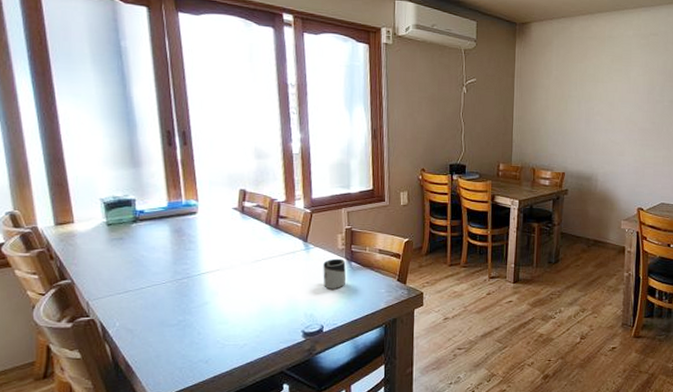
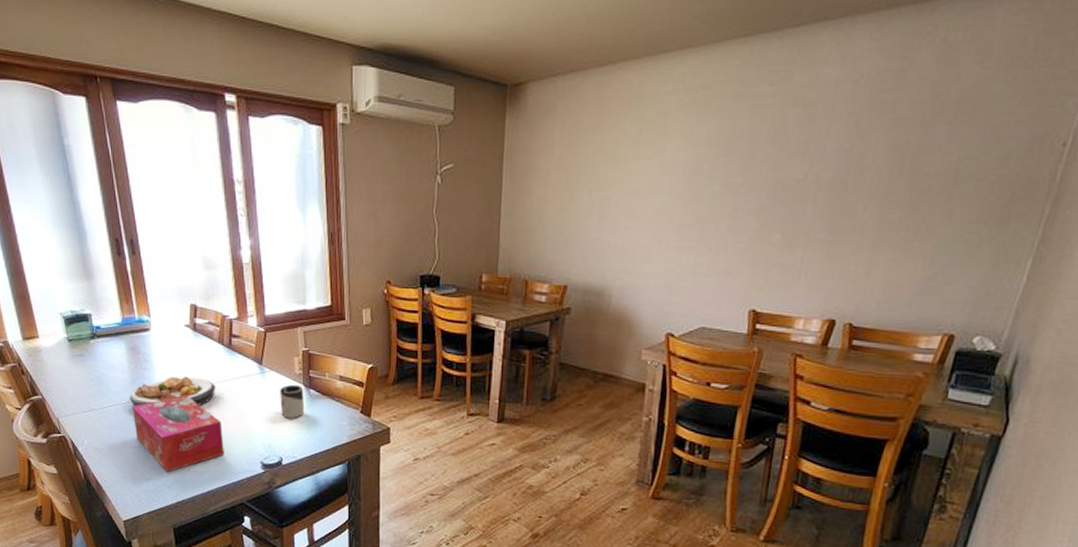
plate: none [169,255,260,286] -> present [129,376,215,407]
tissue box: none [172,272,266,348] -> present [132,394,224,473]

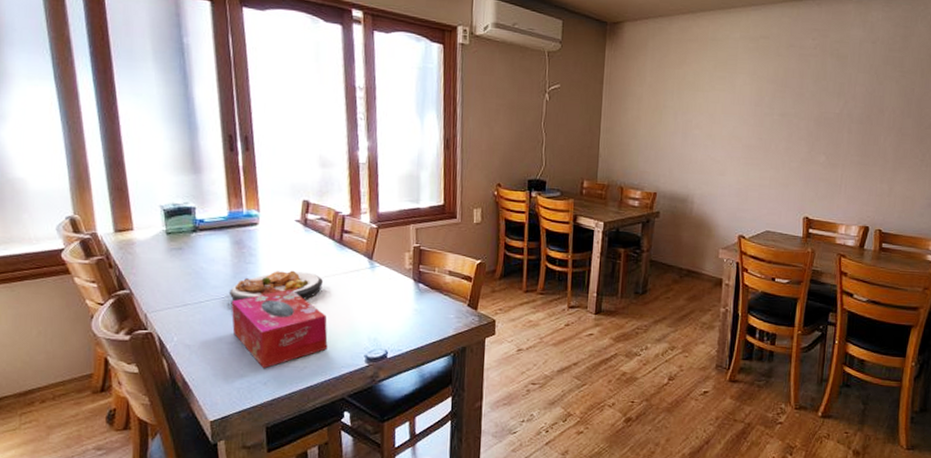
cup: present [280,384,304,419] -> none [388,279,413,313]

